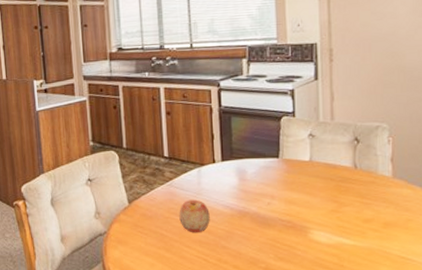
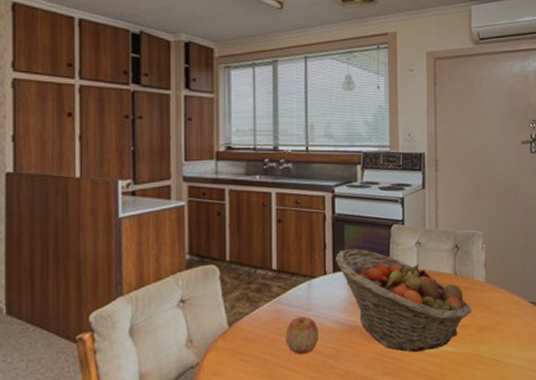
fruit basket: none [223,139,376,241] -> present [335,248,472,352]

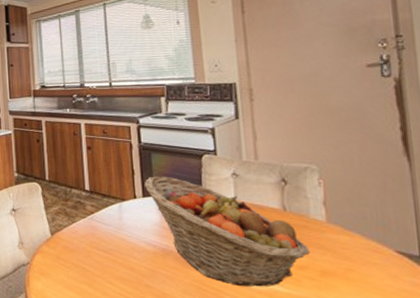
apple: present [285,316,319,354] -> none [101,234,133,269]

